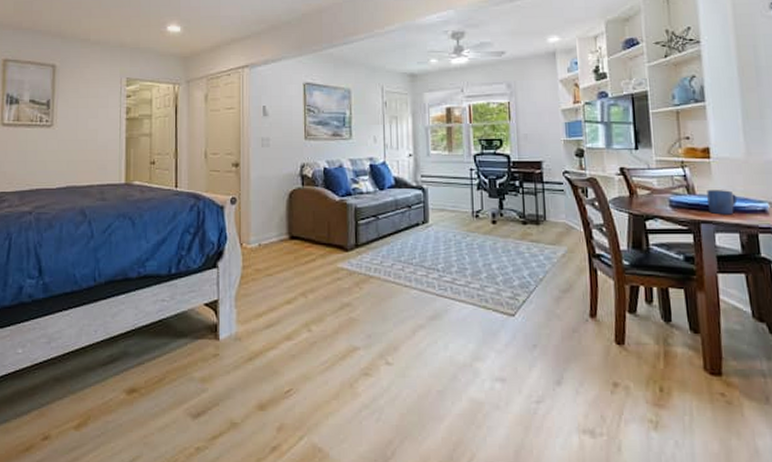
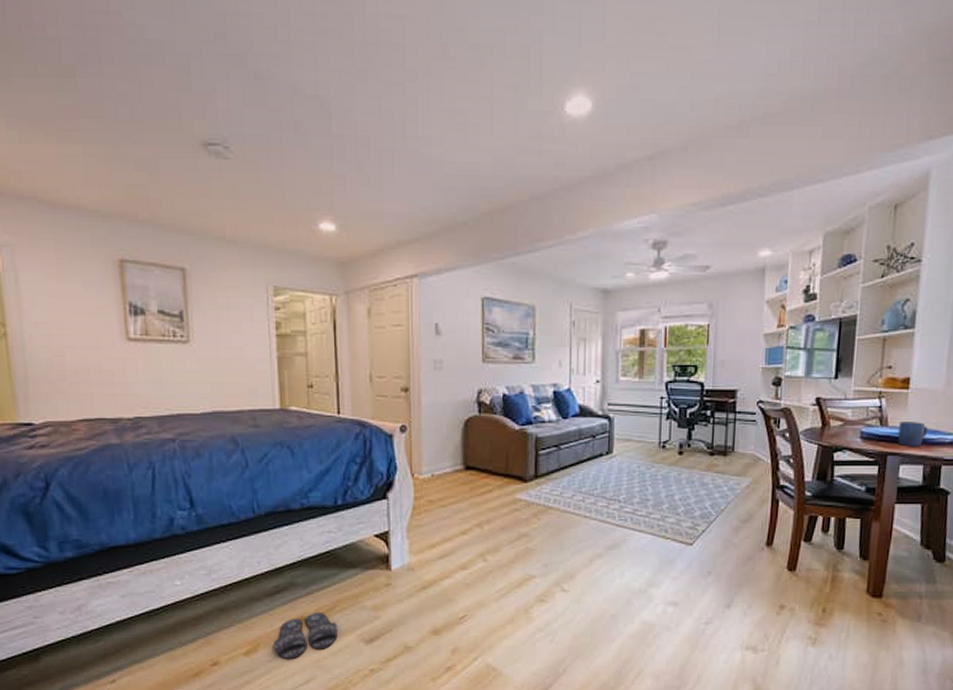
slippers: none [104,383,166,435] -> present [274,611,338,660]

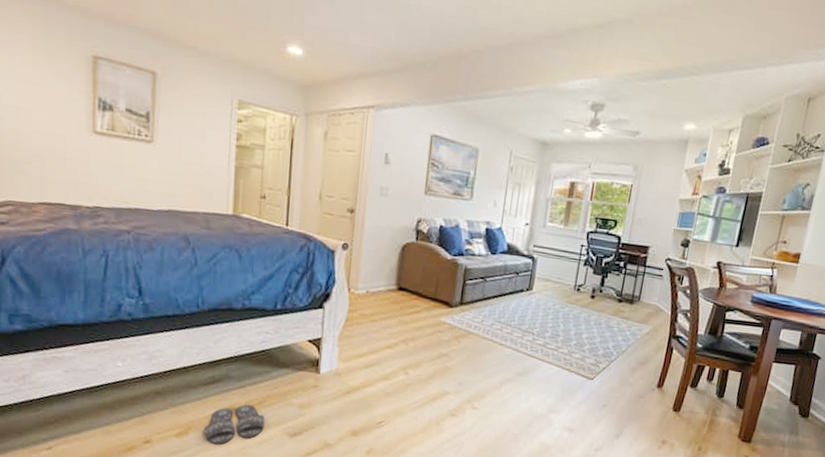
mug: present [898,422,928,447] -> none [782,291,810,315]

